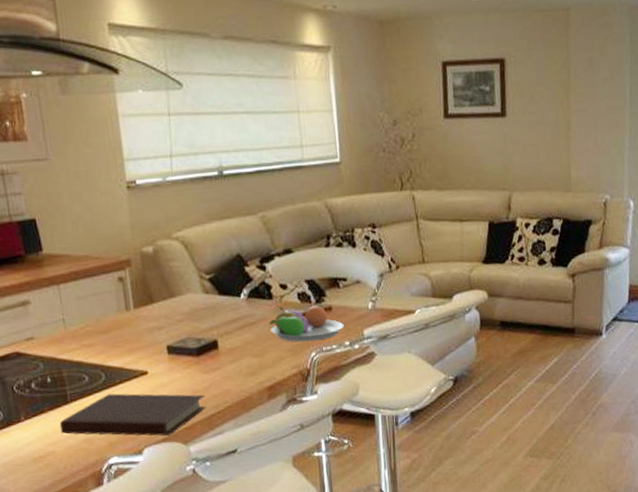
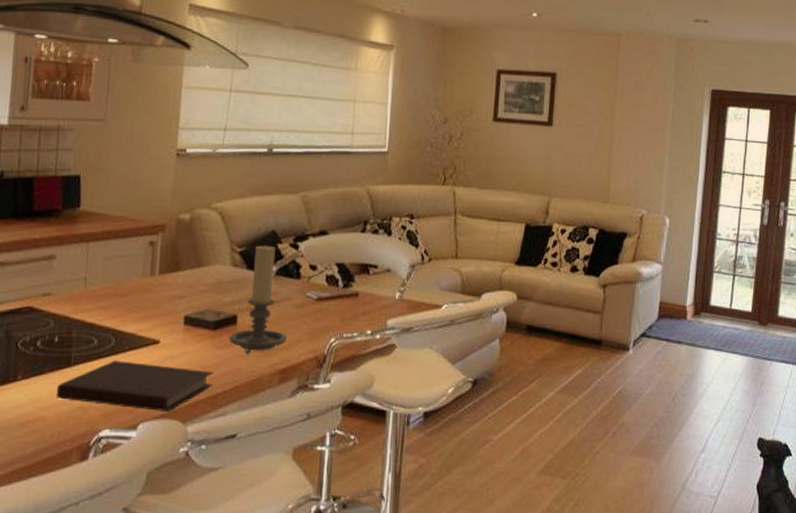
candle holder: none [213,268,270,375] -> present [229,244,288,354]
fruit bowl: present [269,305,344,342] -> none [292,287,369,327]

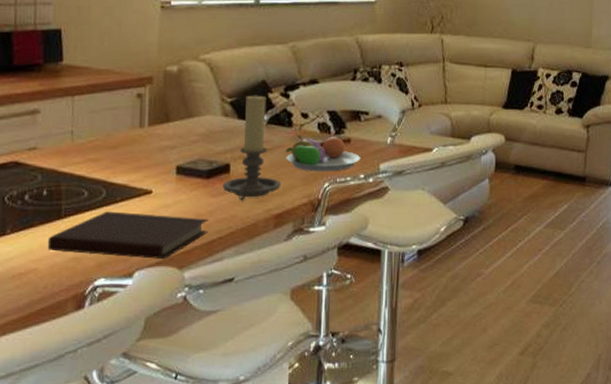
fruit bowl: none [292,287,369,327] -> present [285,134,361,172]

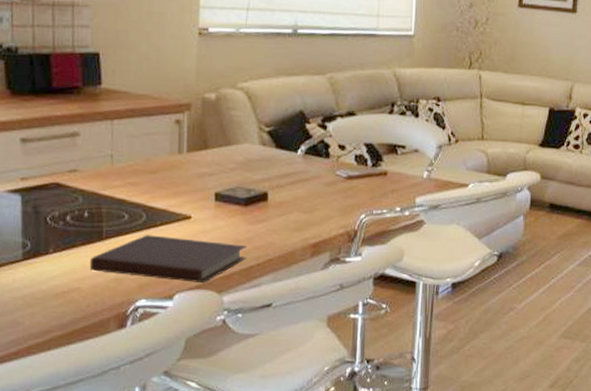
candle holder: present [222,94,281,200] -> none [260,124,319,229]
fruit bowl: present [285,134,361,172] -> none [322,166,397,204]

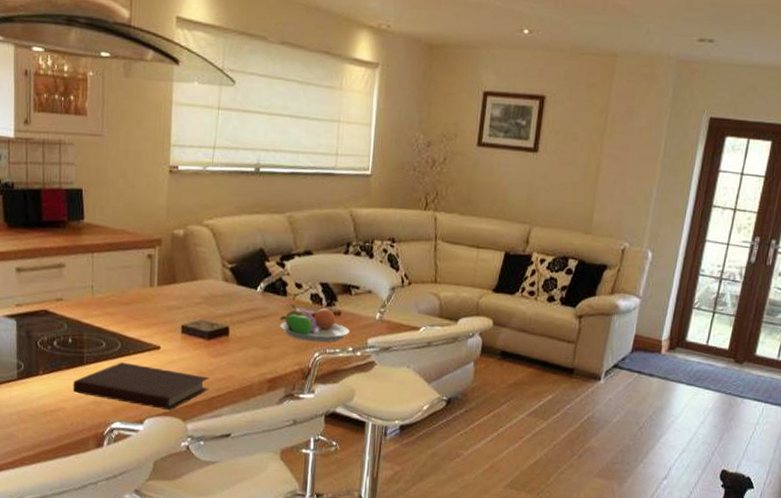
fruit bowl: none [322,166,397,204] -> present [279,304,350,343]

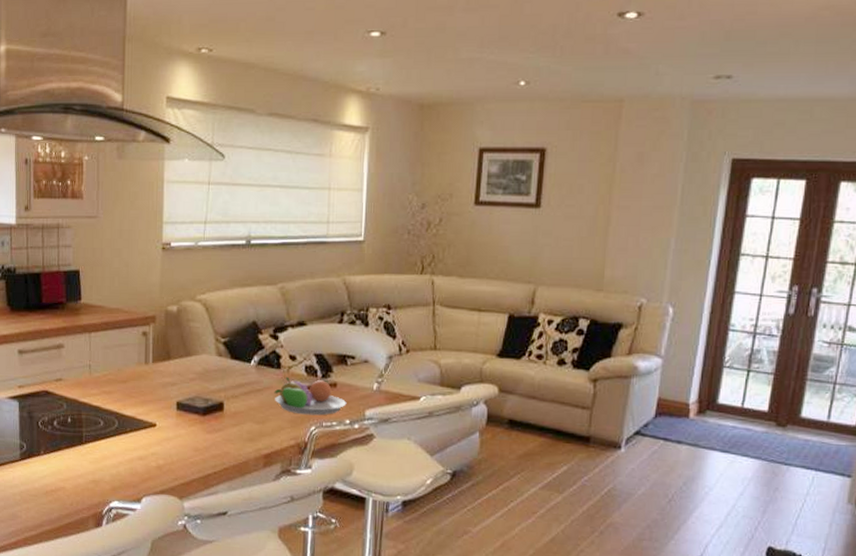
notebook: present [72,362,210,410] -> none [72,440,206,488]

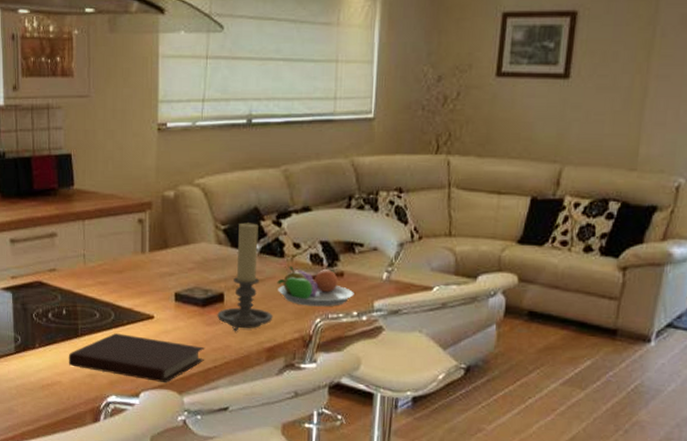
notebook: none [72,440,206,488] -> present [68,333,205,382]
candle holder: none [217,335,270,438] -> present [217,221,273,331]

